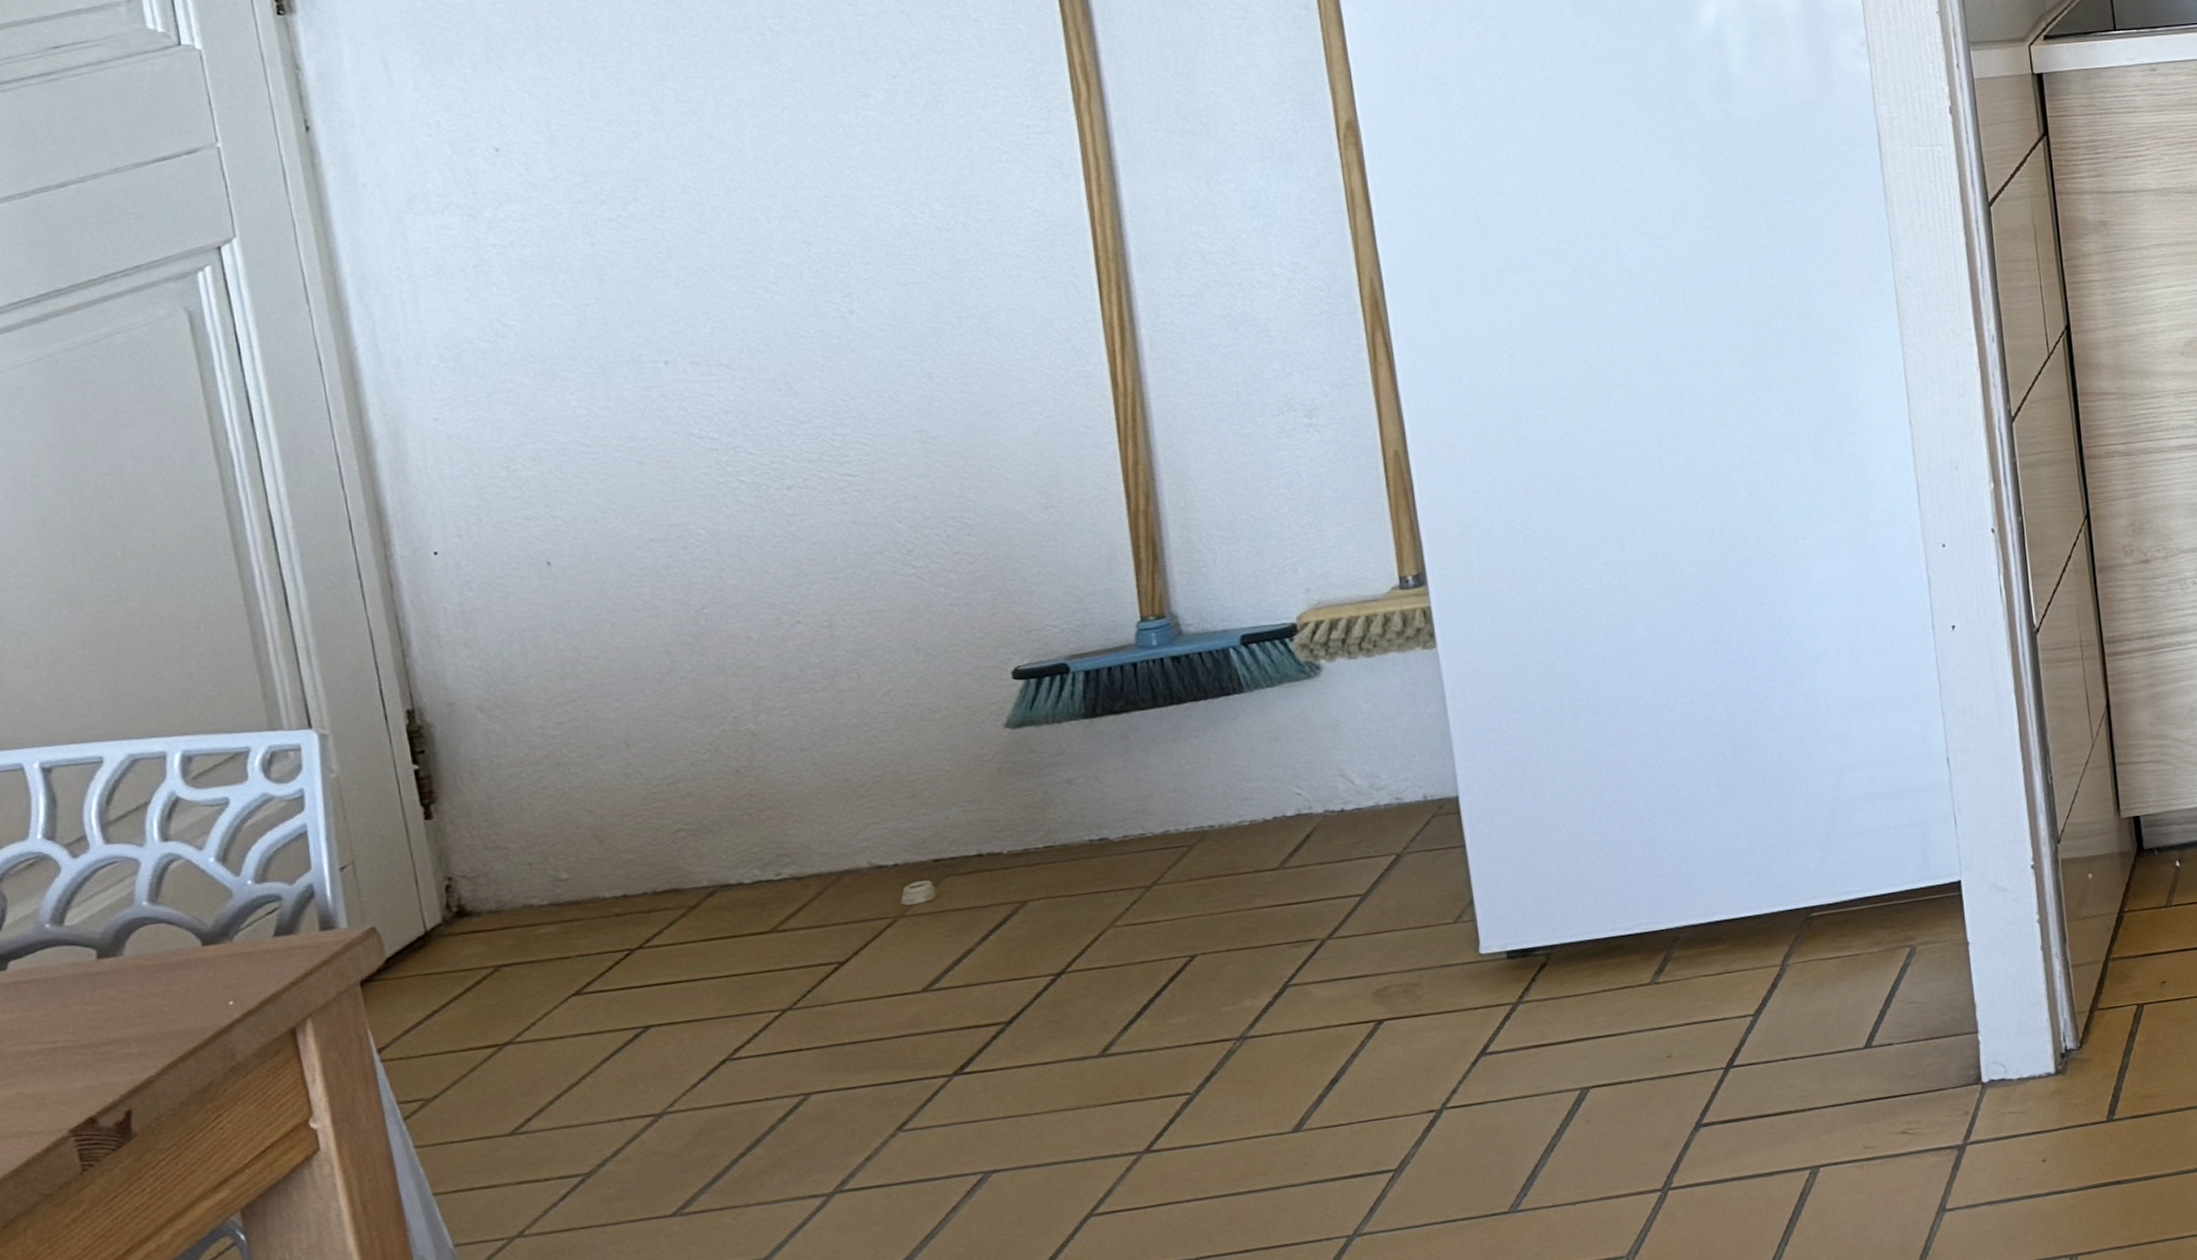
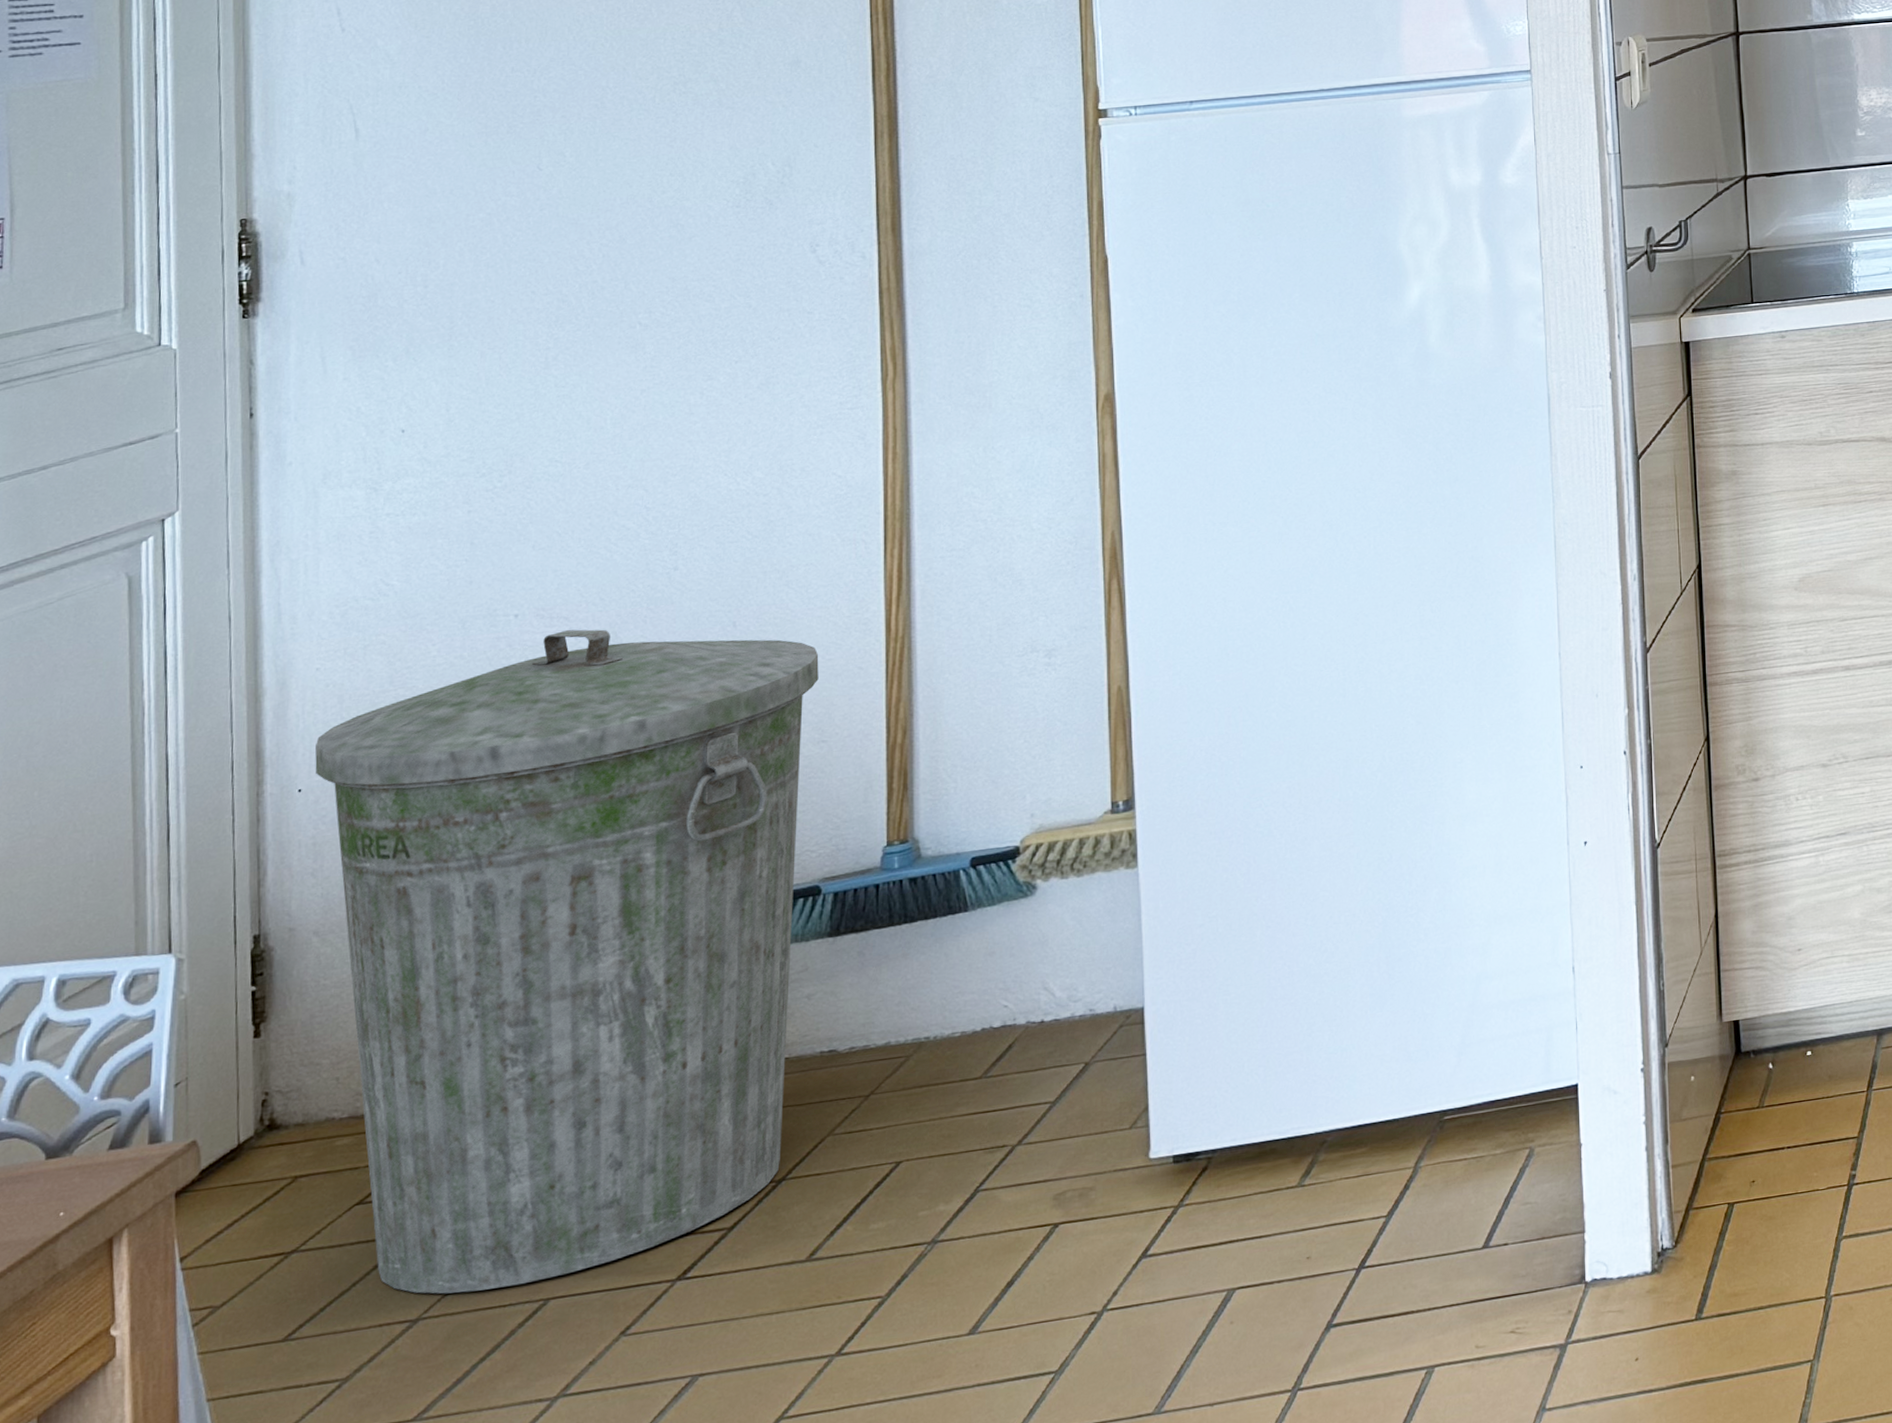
trash can: none [446,378,1057,1088] -> present [315,629,819,1294]

